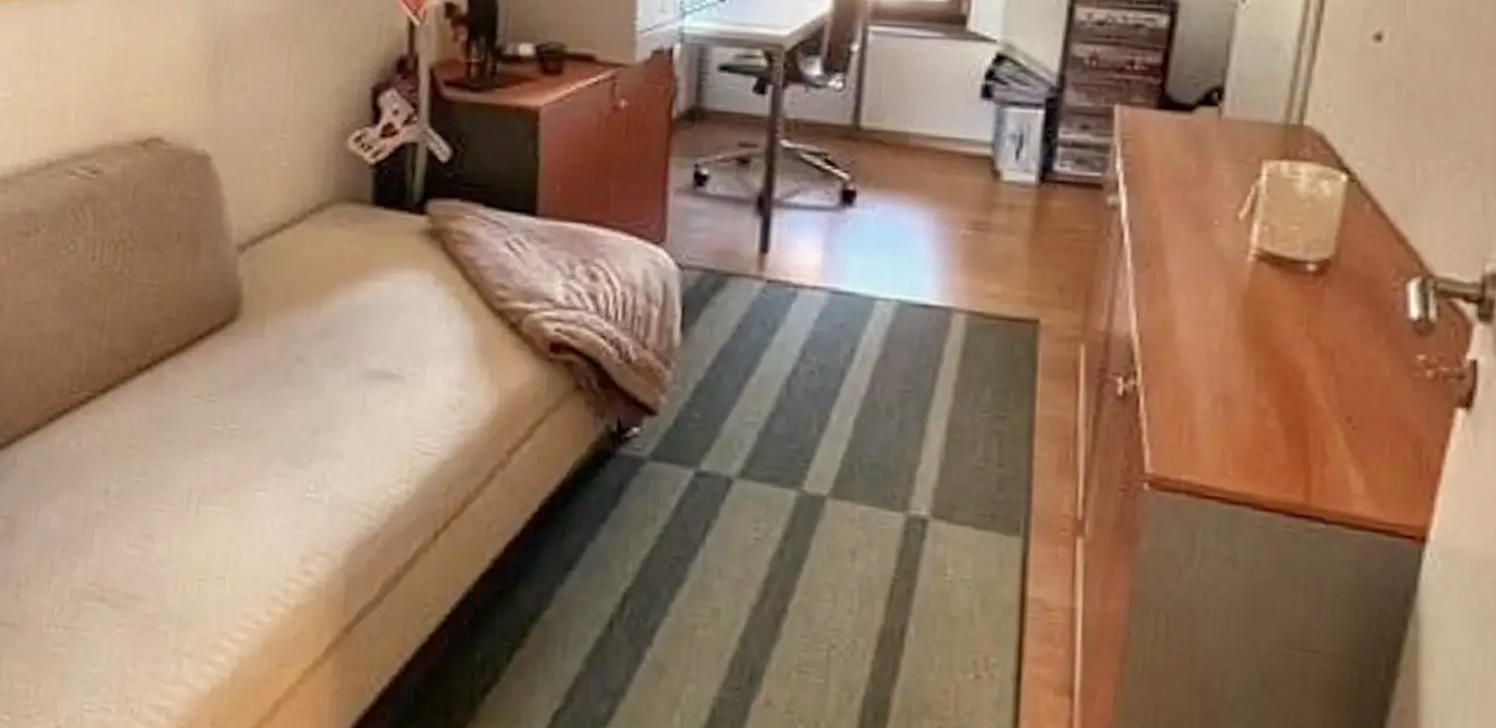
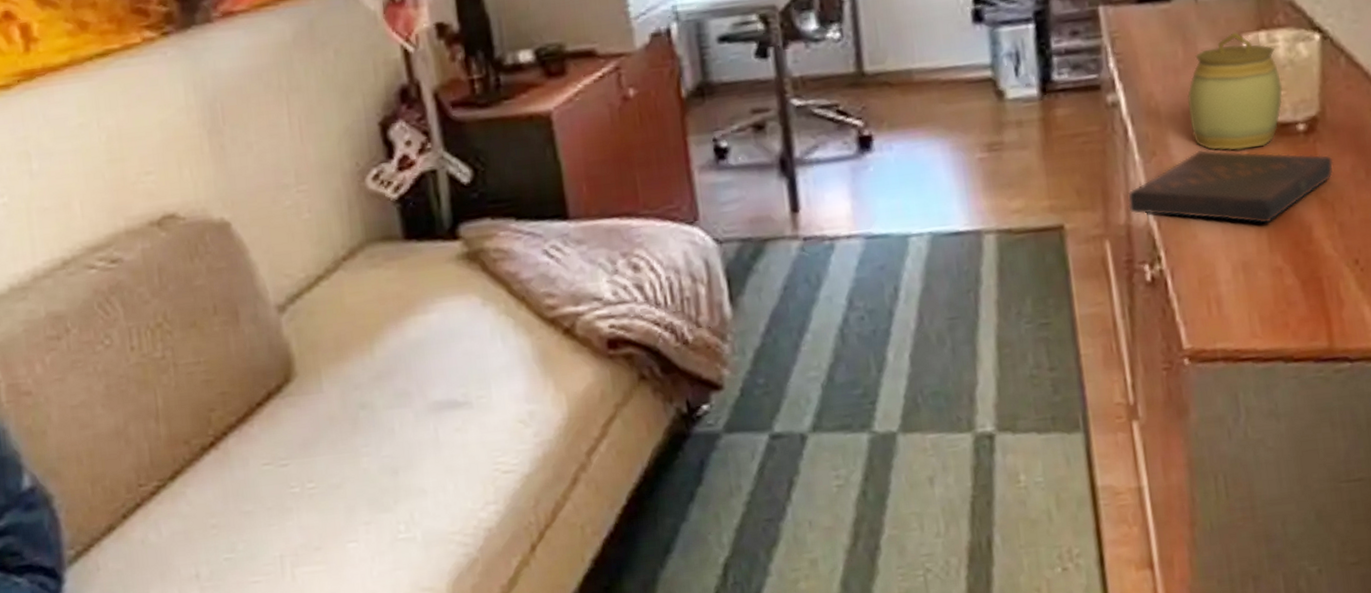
book: none [1111,271,1341,360] -> present [1128,150,1334,224]
jar: none [1192,155,1298,280] -> present [1187,31,1283,152]

